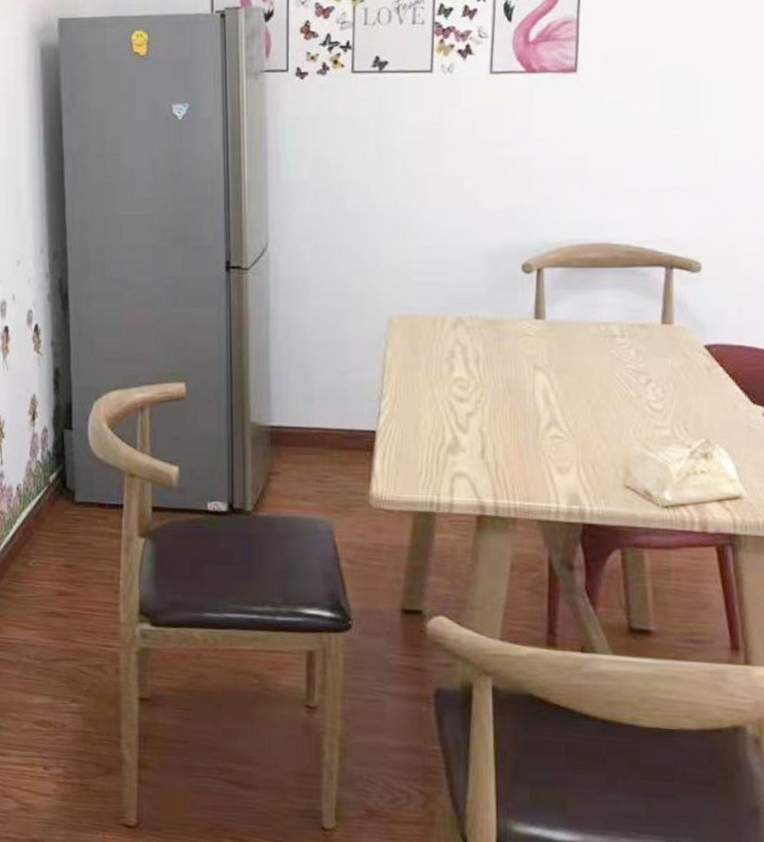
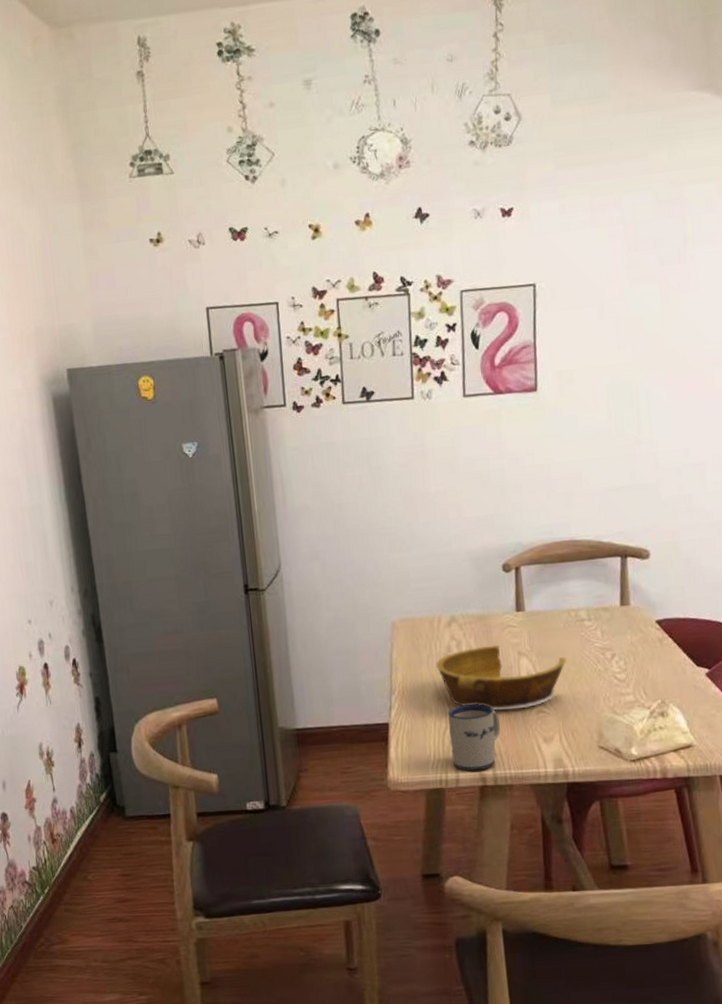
bowl: none [435,354,591,431] -> present [435,645,566,710]
mug: none [445,419,506,496] -> present [448,703,500,771]

